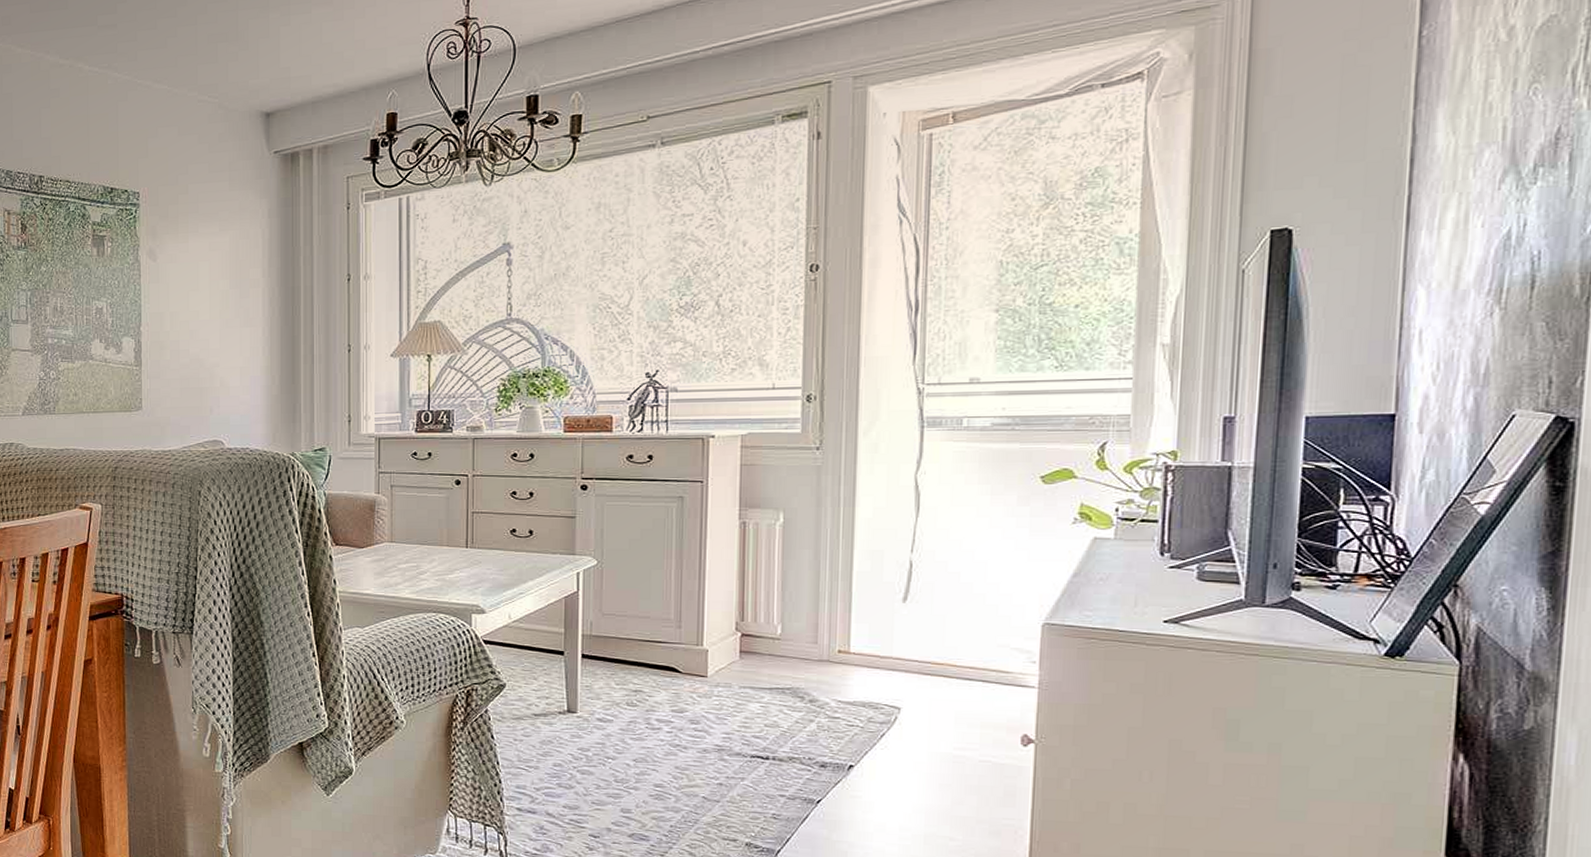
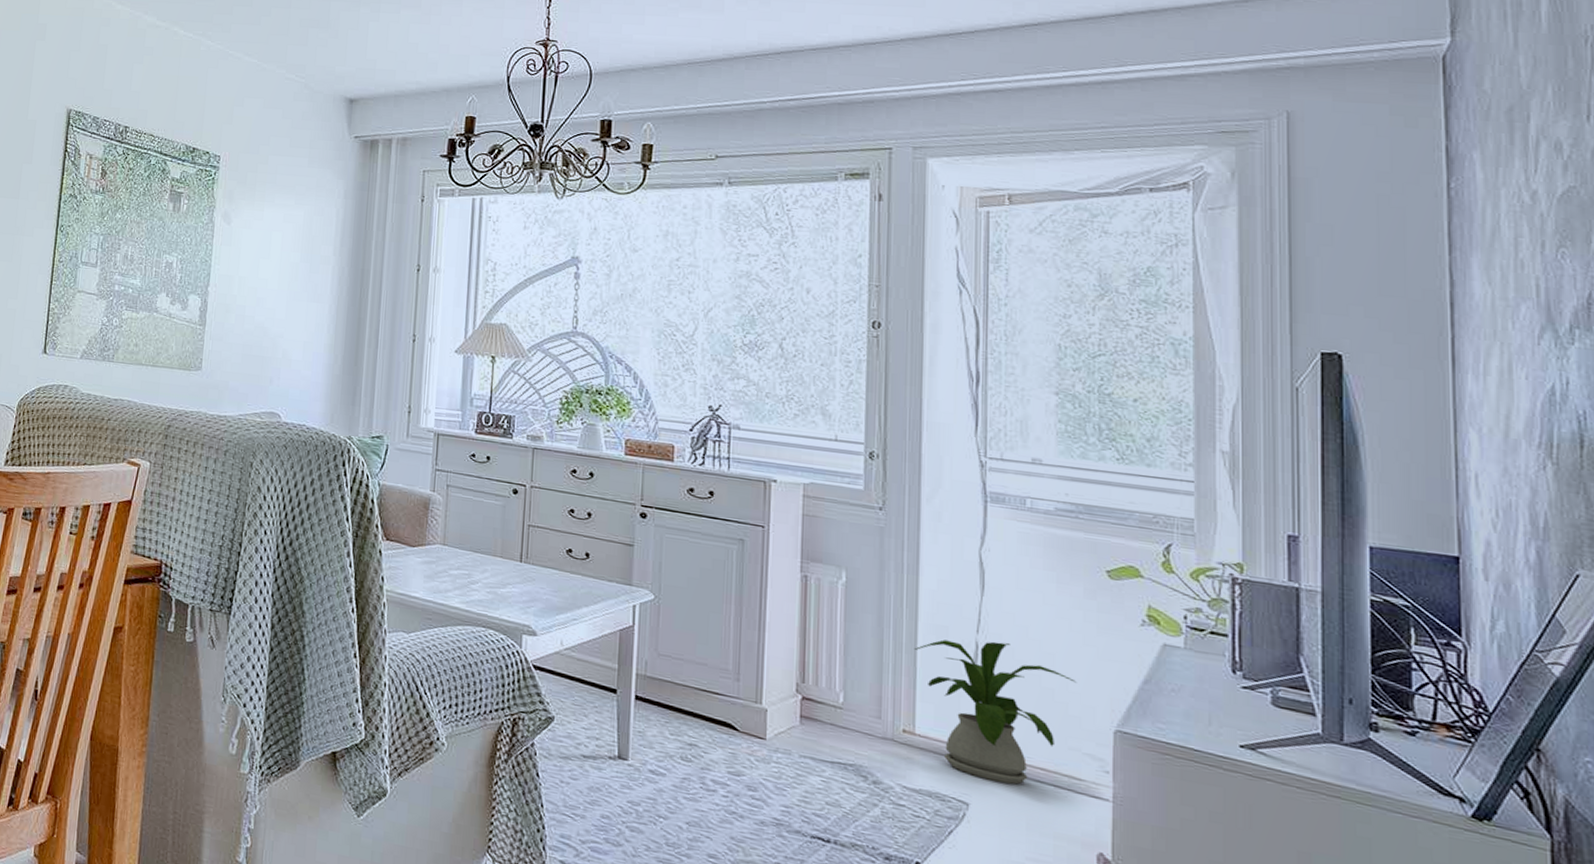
house plant: none [850,558,1008,685] -> present [914,639,1077,785]

